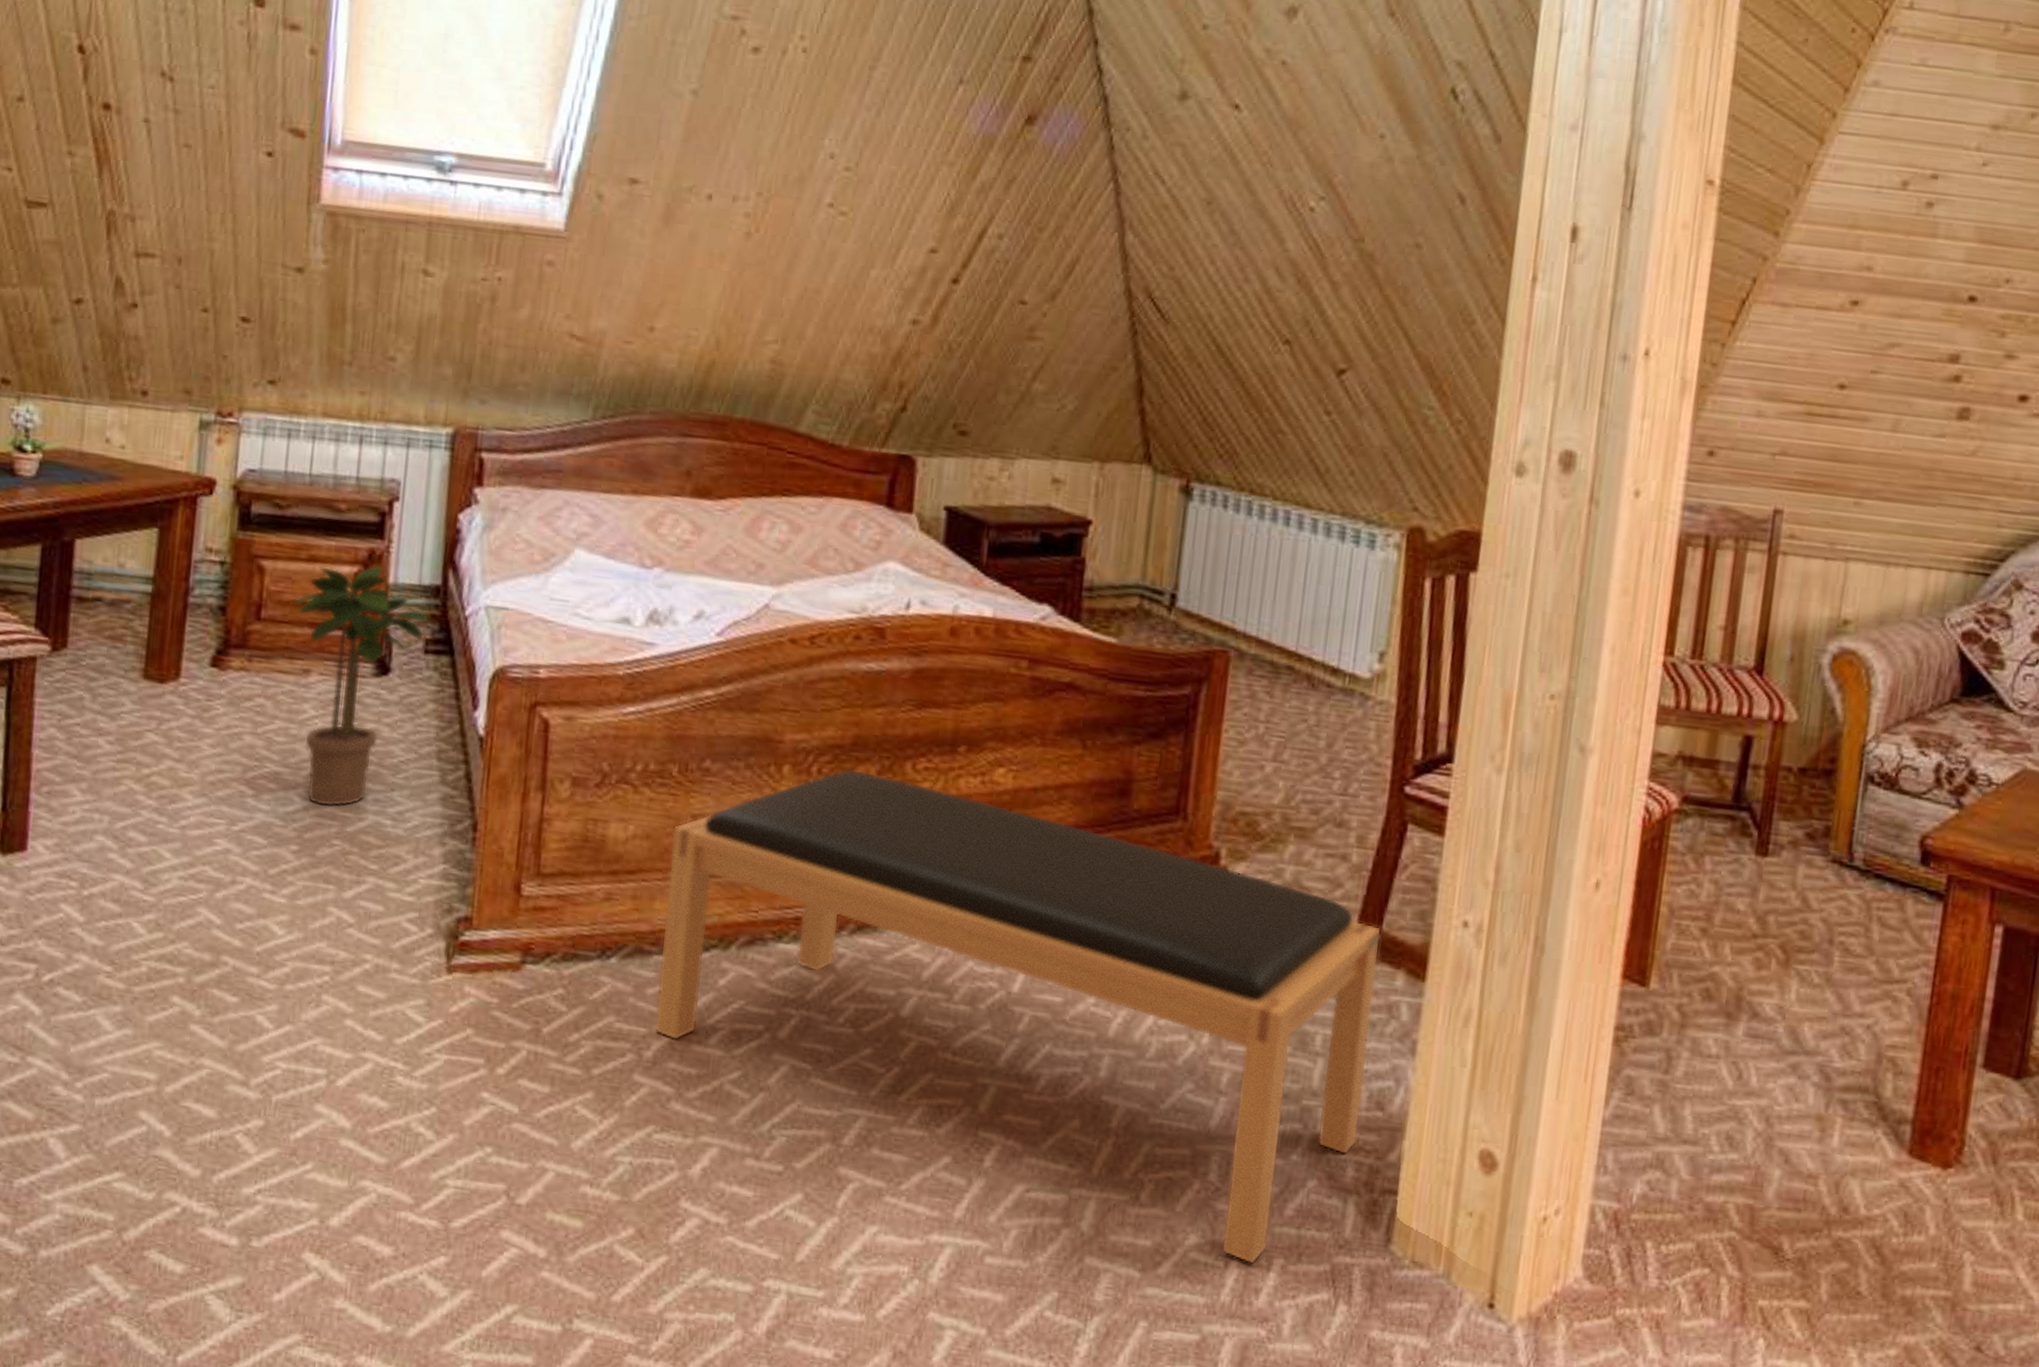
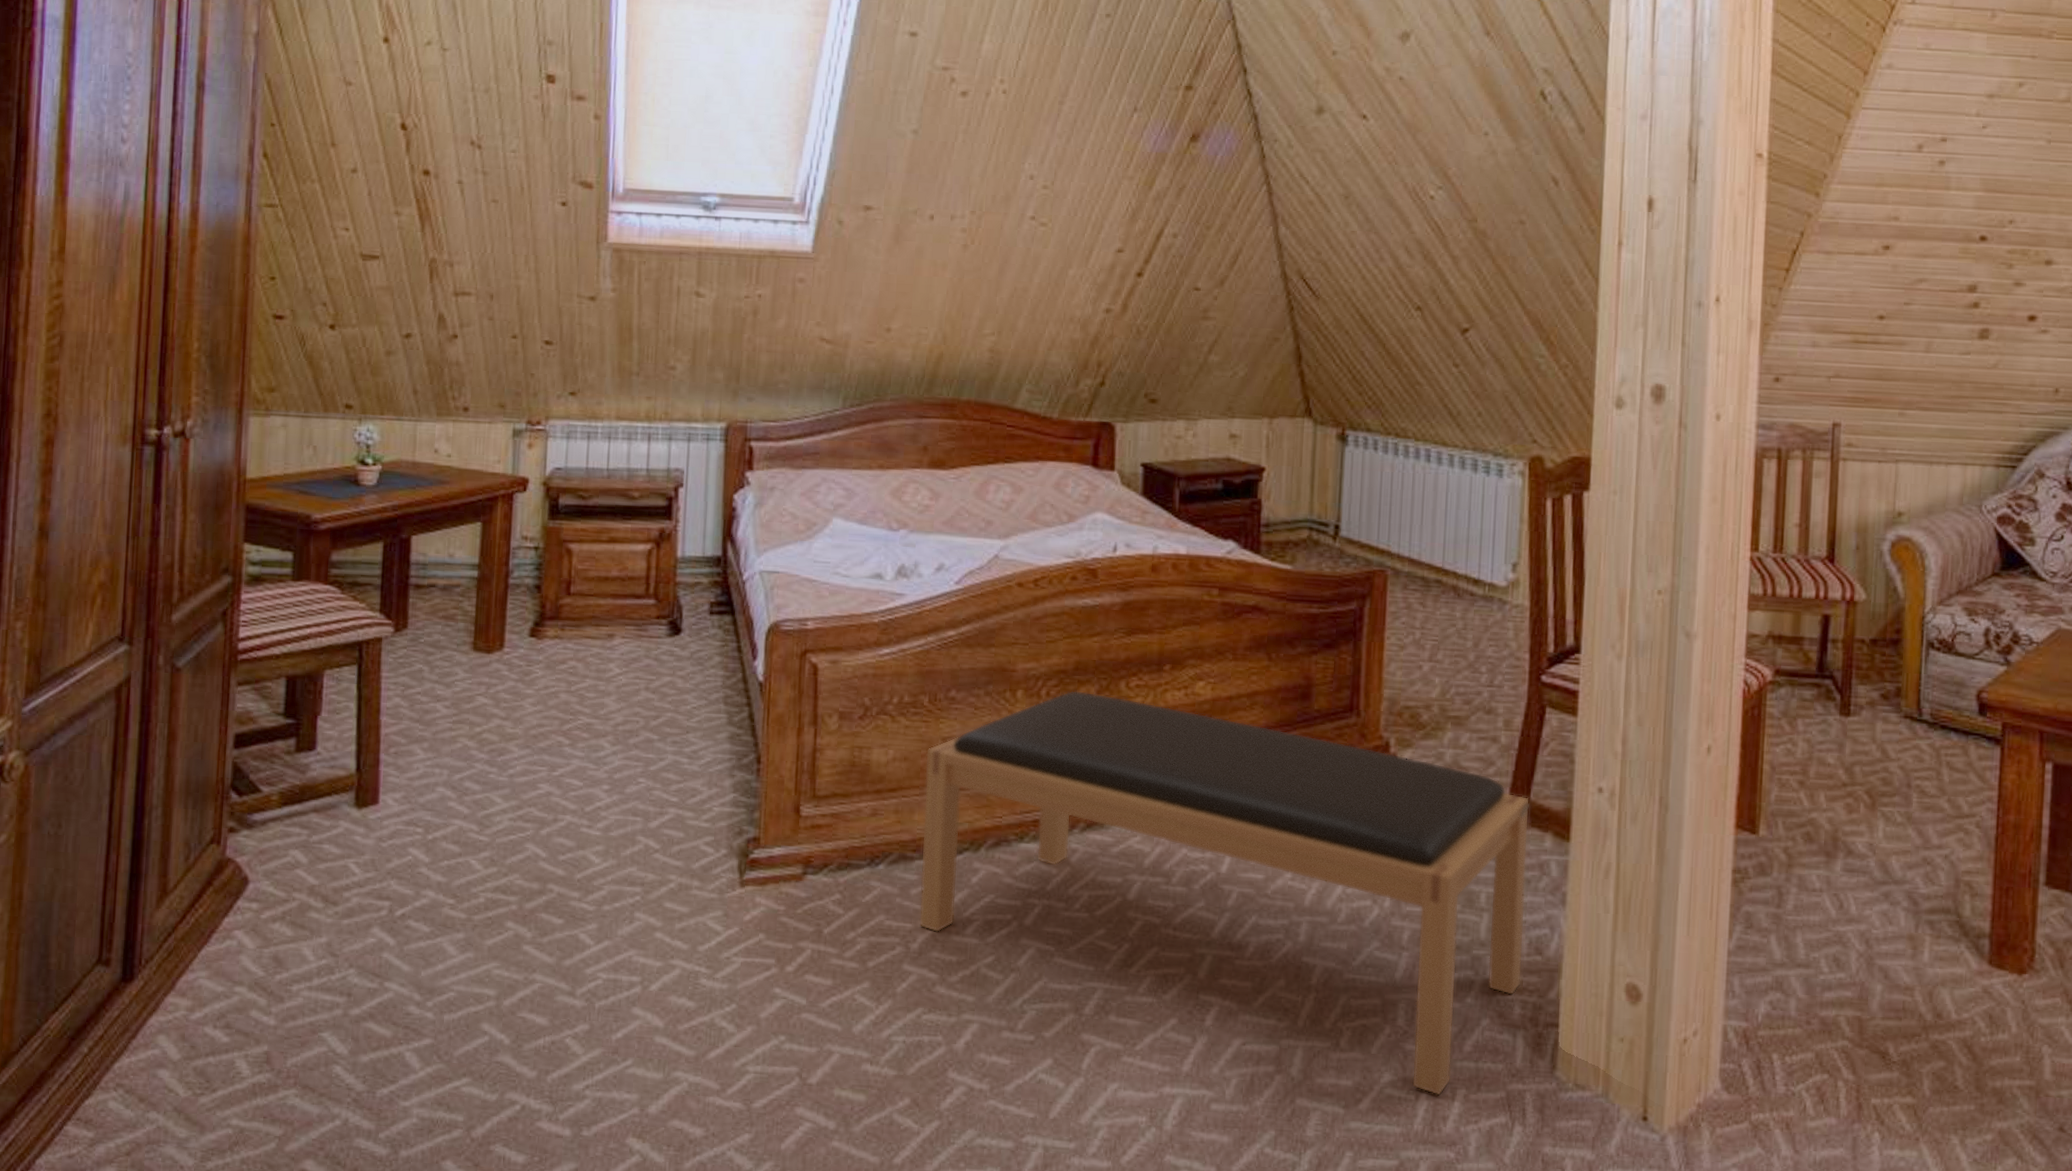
potted plant: present [293,565,430,807] -> none [597,542,713,751]

